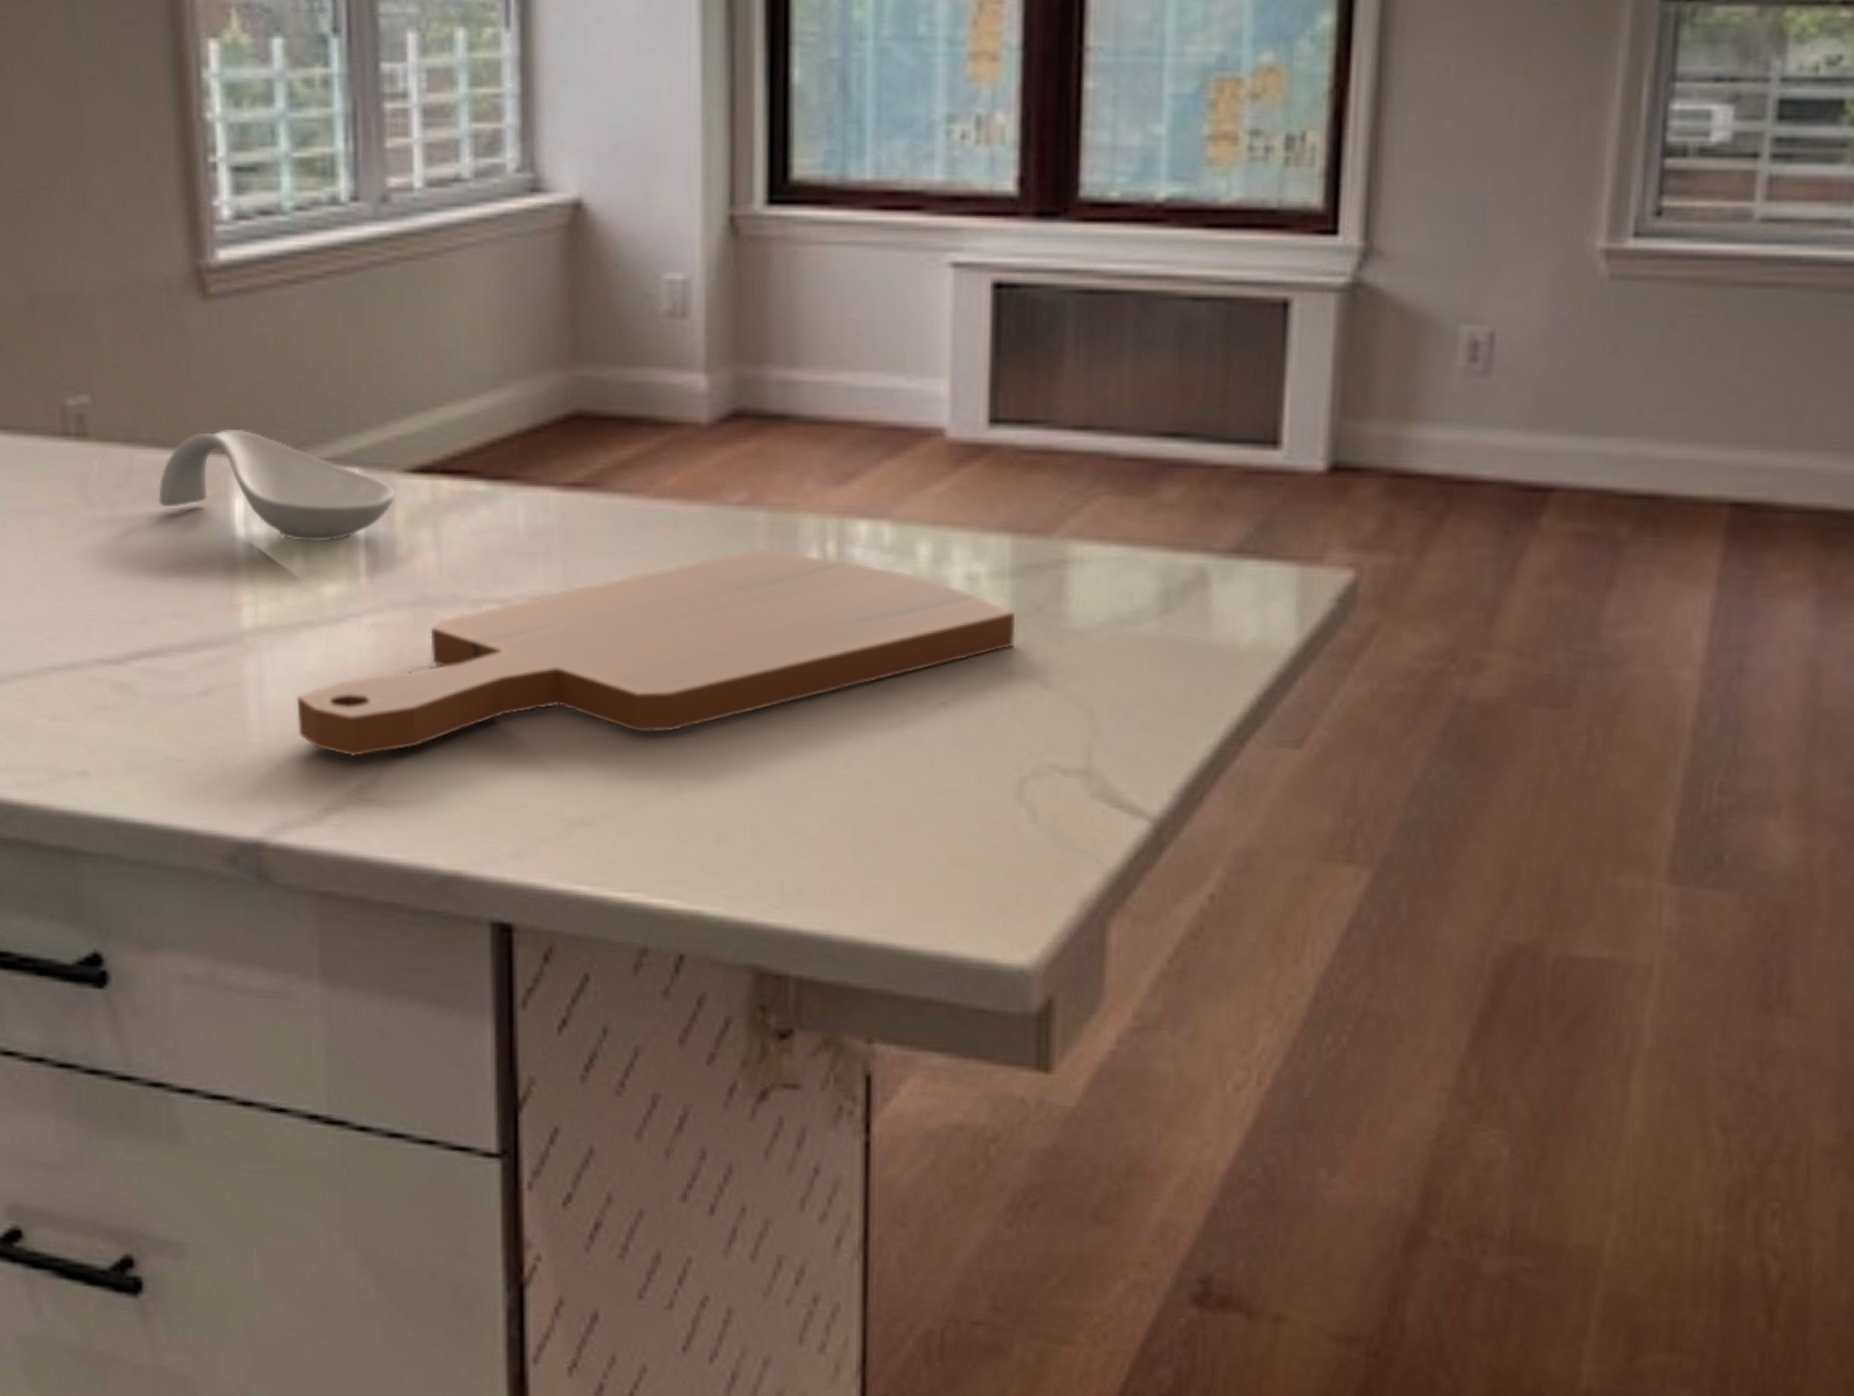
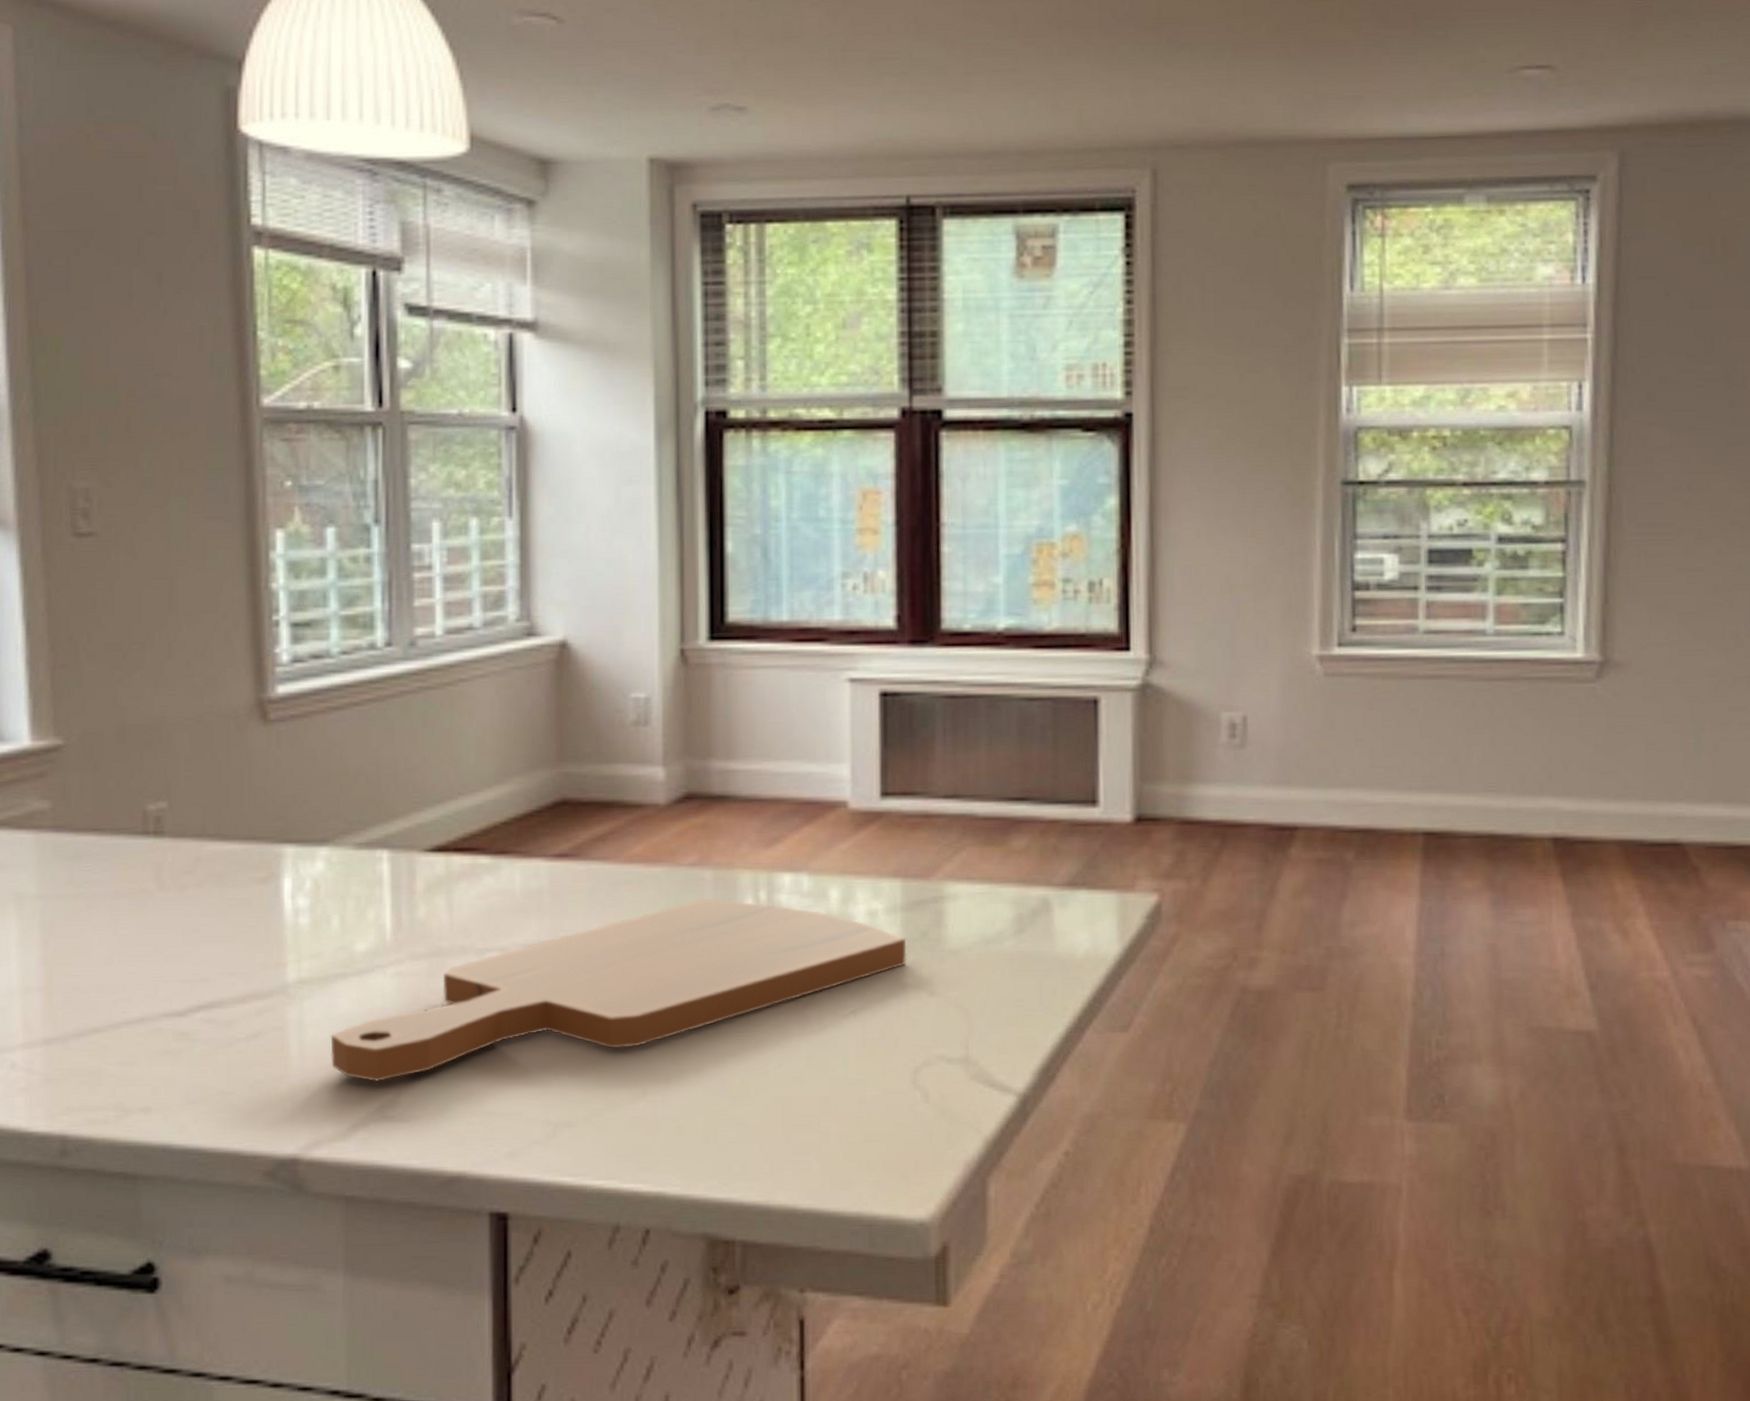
spoon rest: present [158,430,396,542] -> none [221,824,417,910]

